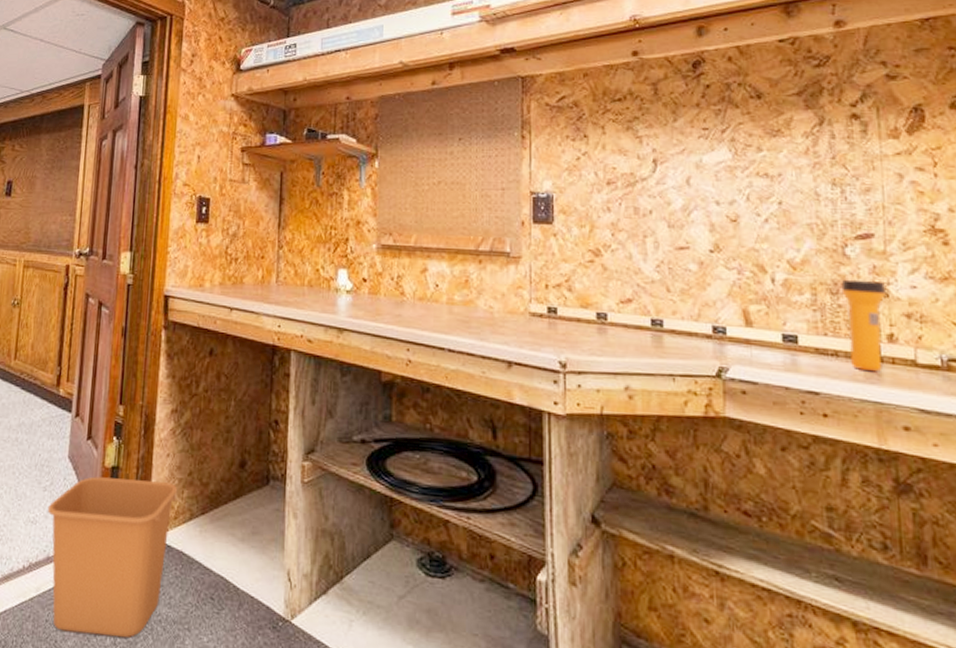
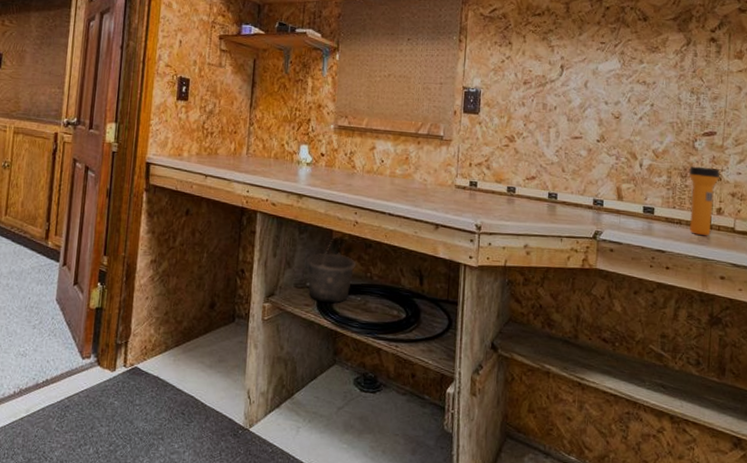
garbage can: present [47,476,178,638] -> none [36,316,155,448]
bucket: none [351,377,412,463] -> present [306,235,357,304]

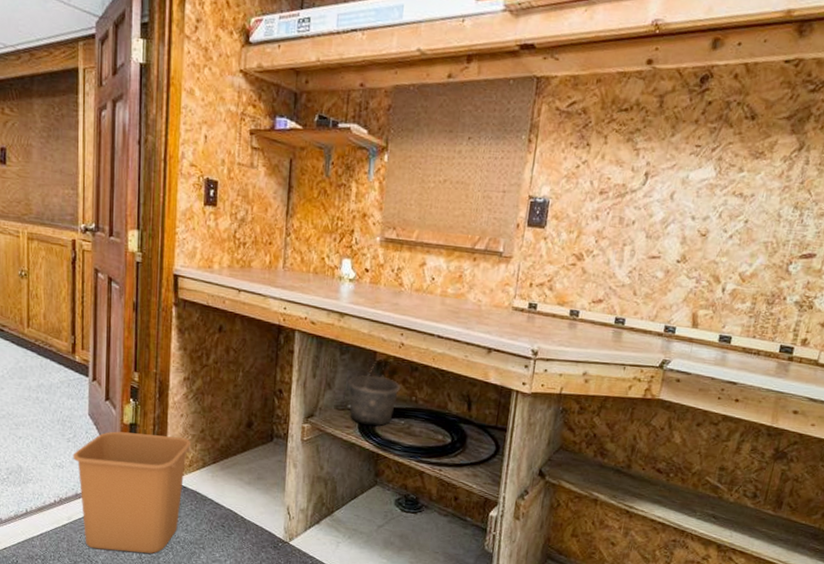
garbage can: none [36,316,155,448] -> present [72,431,192,554]
flashlight: present [689,166,720,236] -> none [767,292,813,369]

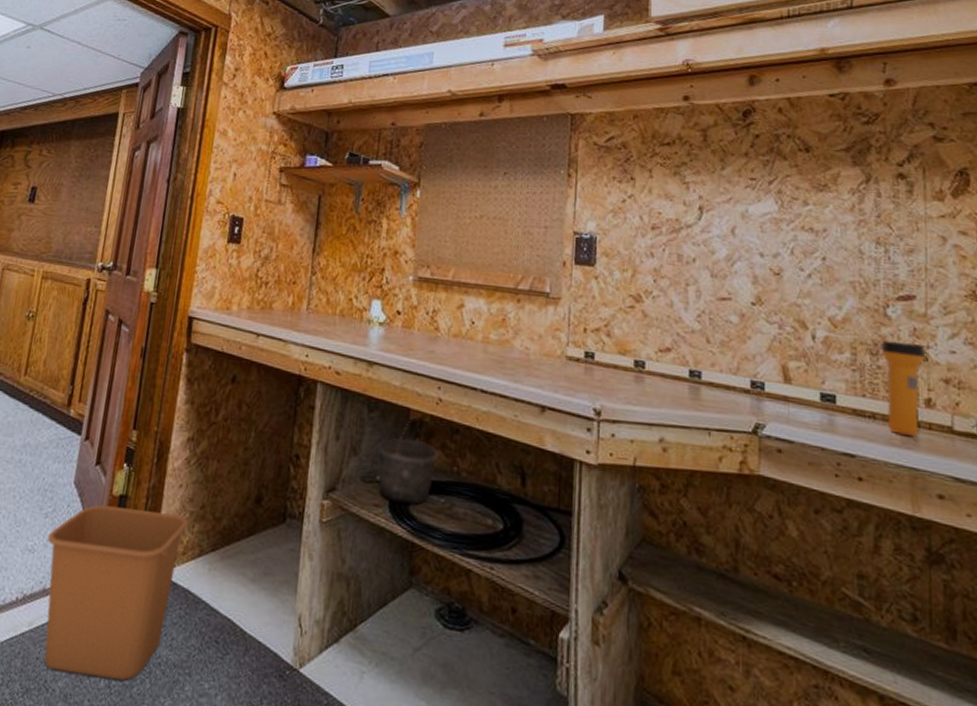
flashlight: none [767,292,813,369] -> present [881,340,926,437]

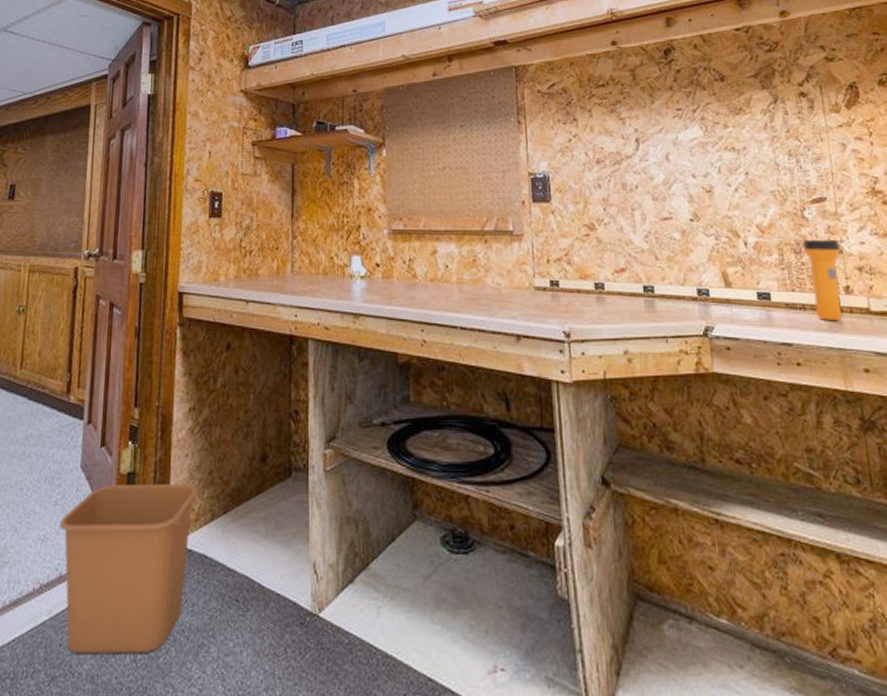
bucket: present [376,415,440,506] -> none [370,359,429,443]

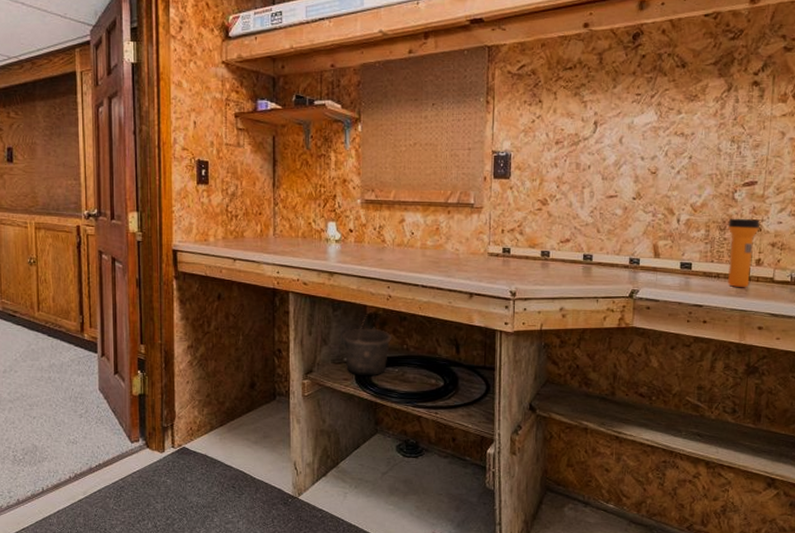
garbage can: present [59,484,198,654] -> none [85,403,199,522]
bucket: none [370,359,429,443] -> present [342,310,392,376]

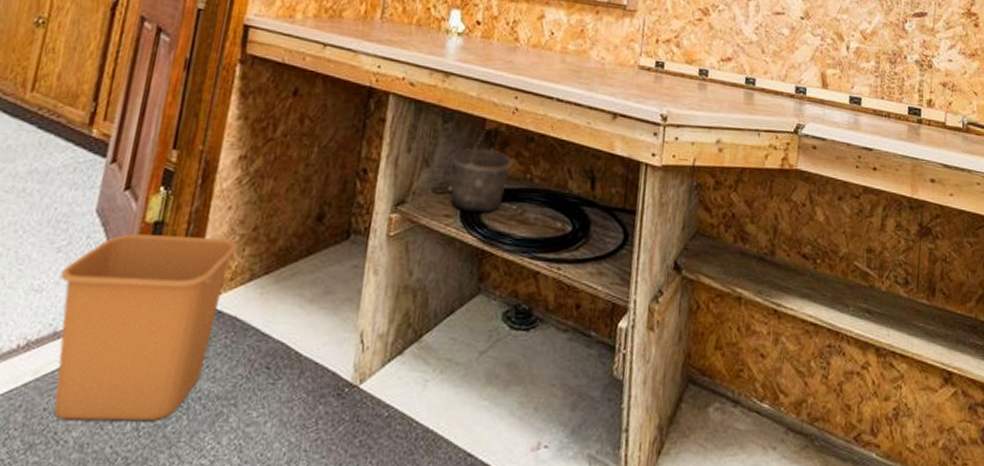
garbage can: none [85,403,199,522] -> present [54,233,239,422]
flashlight: present [728,218,760,288] -> none [898,50,931,132]

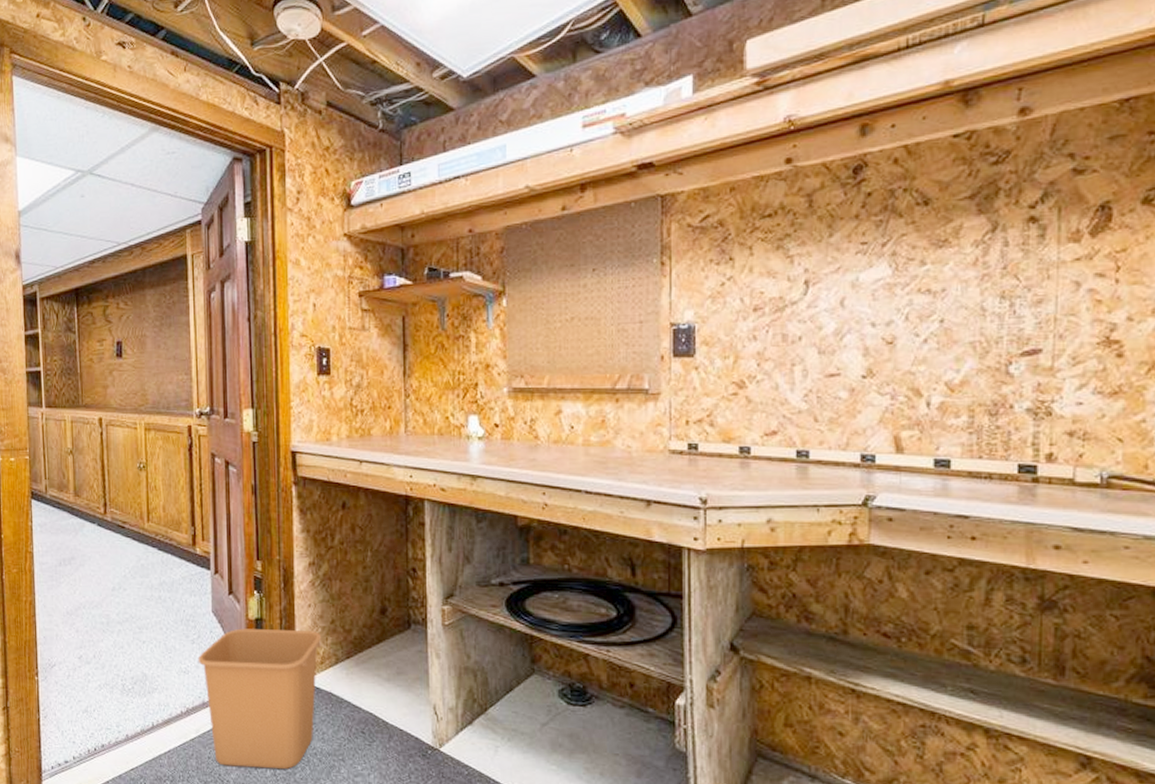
bucket: present [449,125,514,214] -> none [488,522,550,603]

